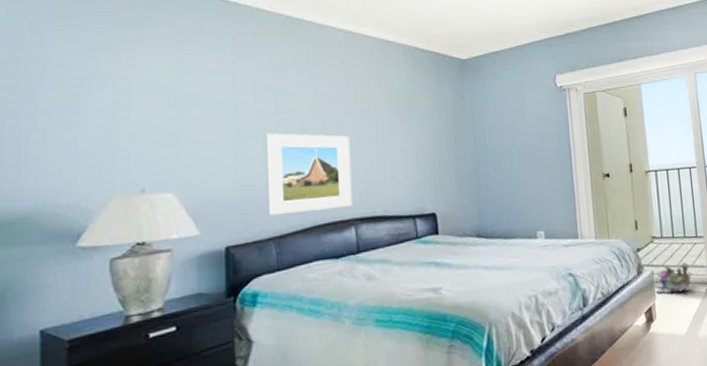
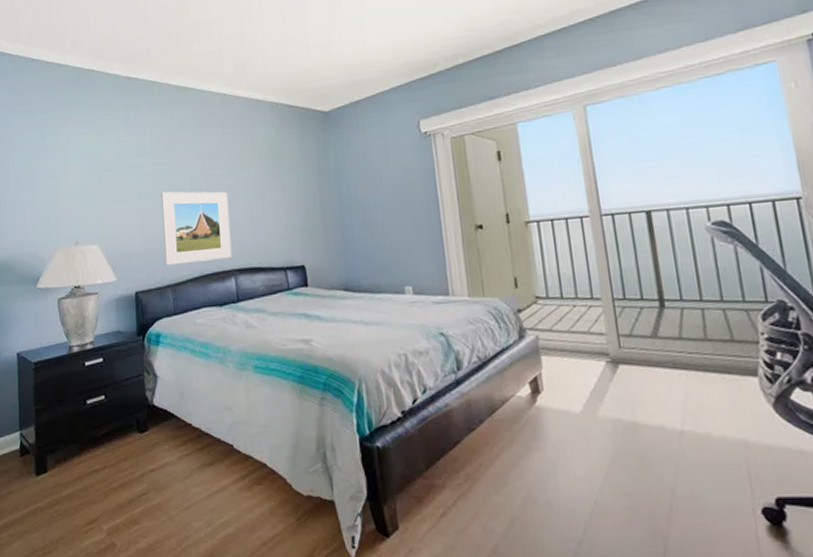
waste bin: present [654,261,692,294] -> none [540,326,588,364]

